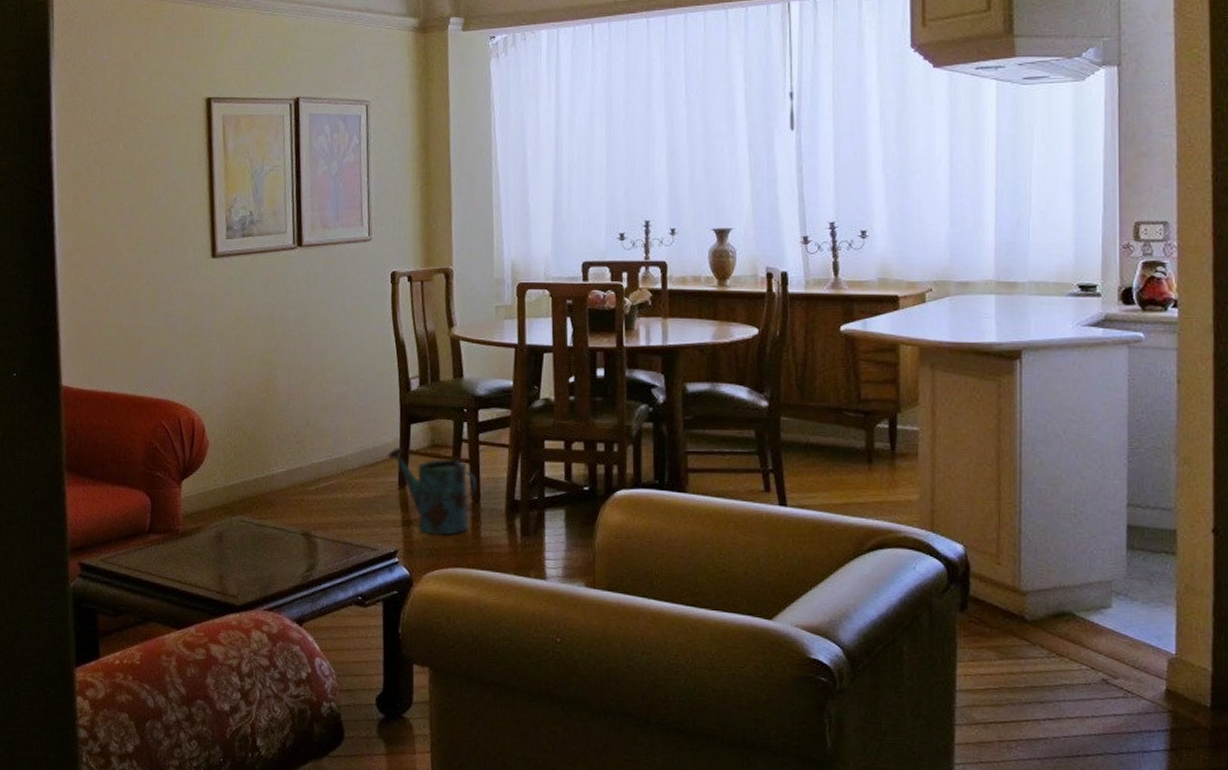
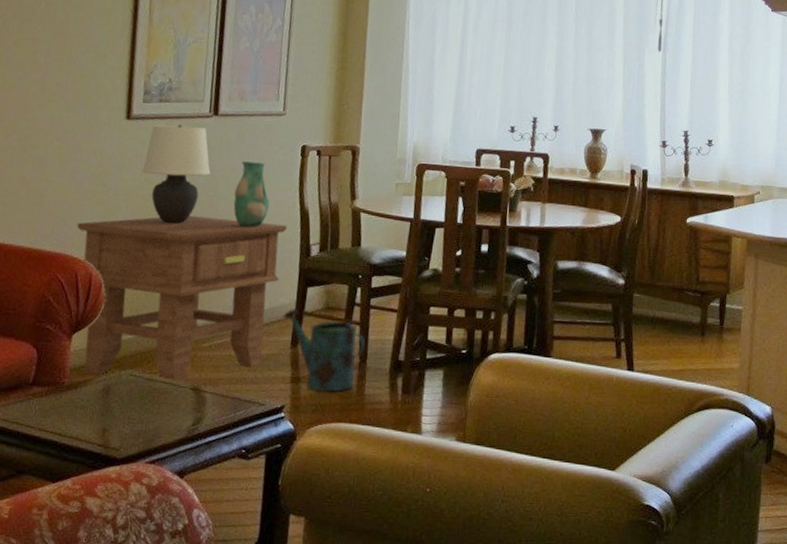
side table: none [175,354,384,530] -> present [76,215,288,385]
table lamp: none [232,259,300,363] -> present [142,124,211,224]
vase: none [326,292,363,363] -> present [233,160,270,227]

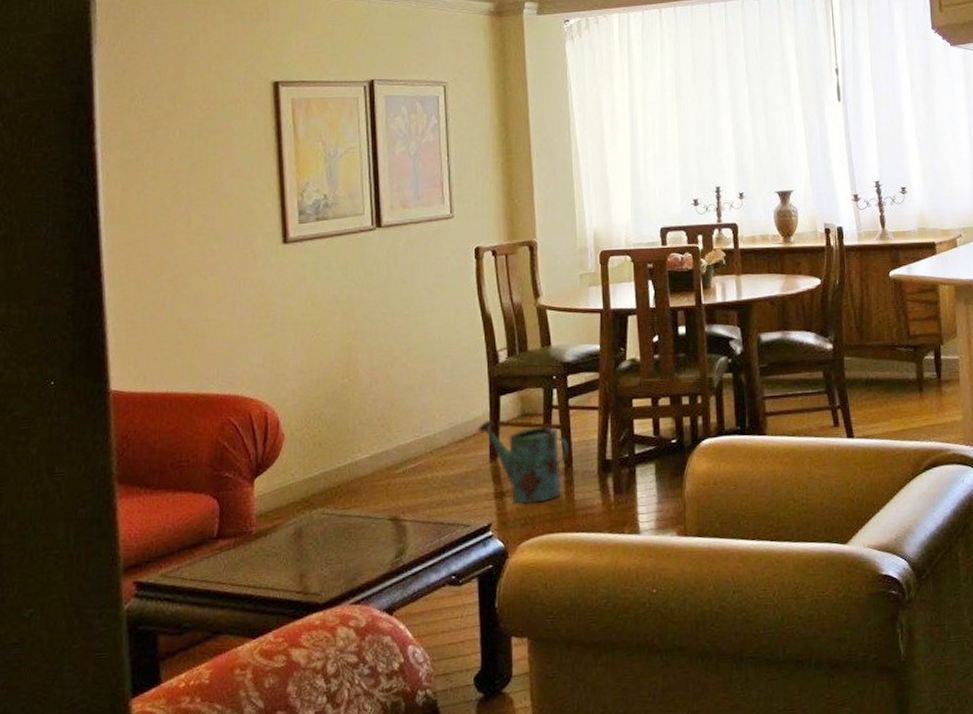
side table: present [76,215,288,385] -> none [244,333,471,518]
table lamp: present [142,124,211,224] -> none [307,241,381,348]
vase: present [233,160,270,227] -> none [410,271,448,341]

